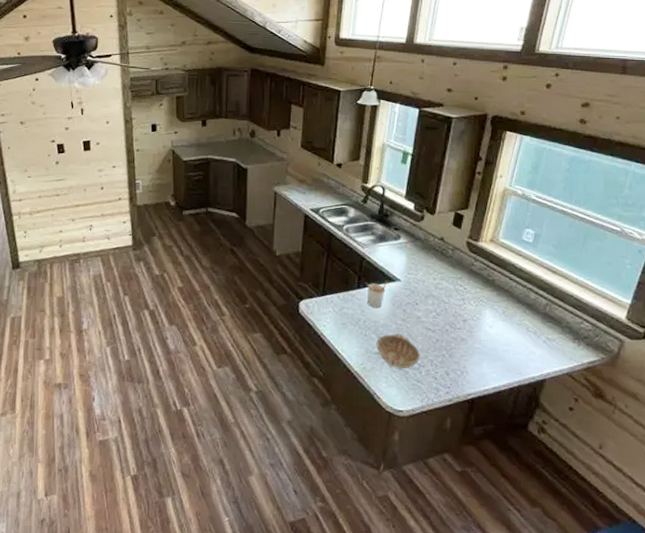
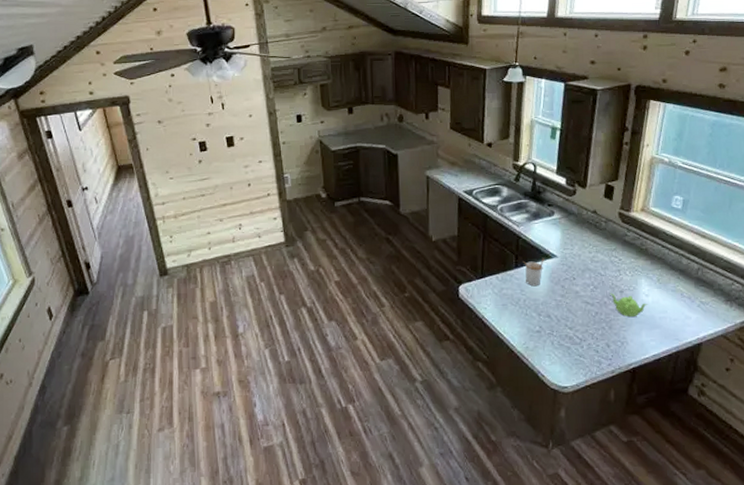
decorative bowl: present [376,333,420,368] -> none [537,310,581,344]
teapot: none [452,321,492,348] -> present [610,293,648,318]

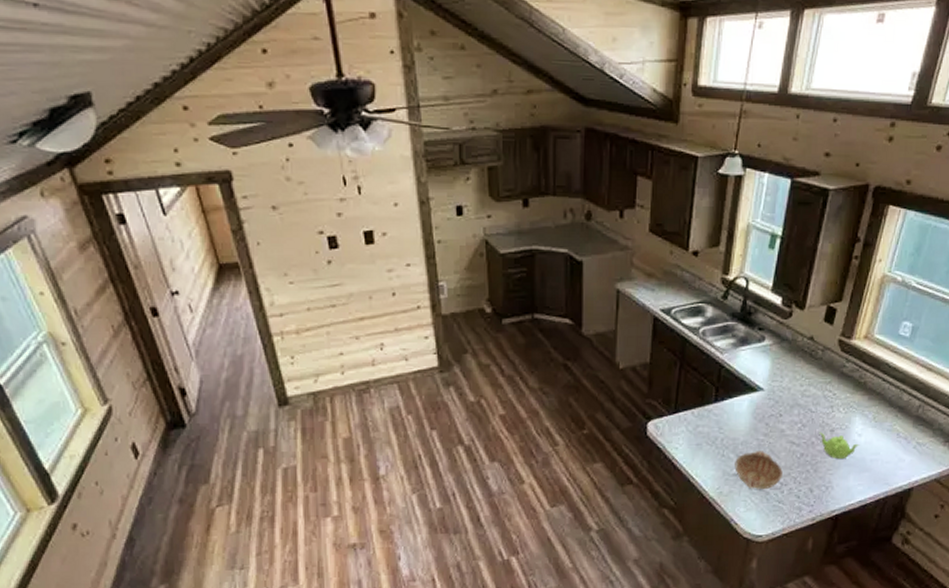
utensil holder: present [523,258,544,287] -> none [724,392,748,424]
decorative bowl: none [537,310,581,344] -> present [735,451,783,489]

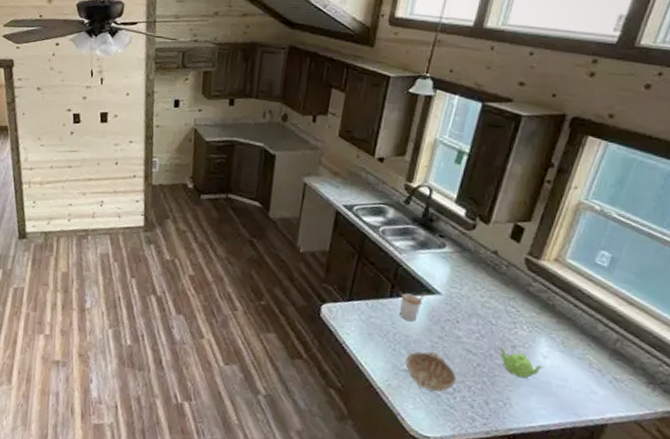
utensil holder: none [724,392,748,424] -> present [399,292,425,322]

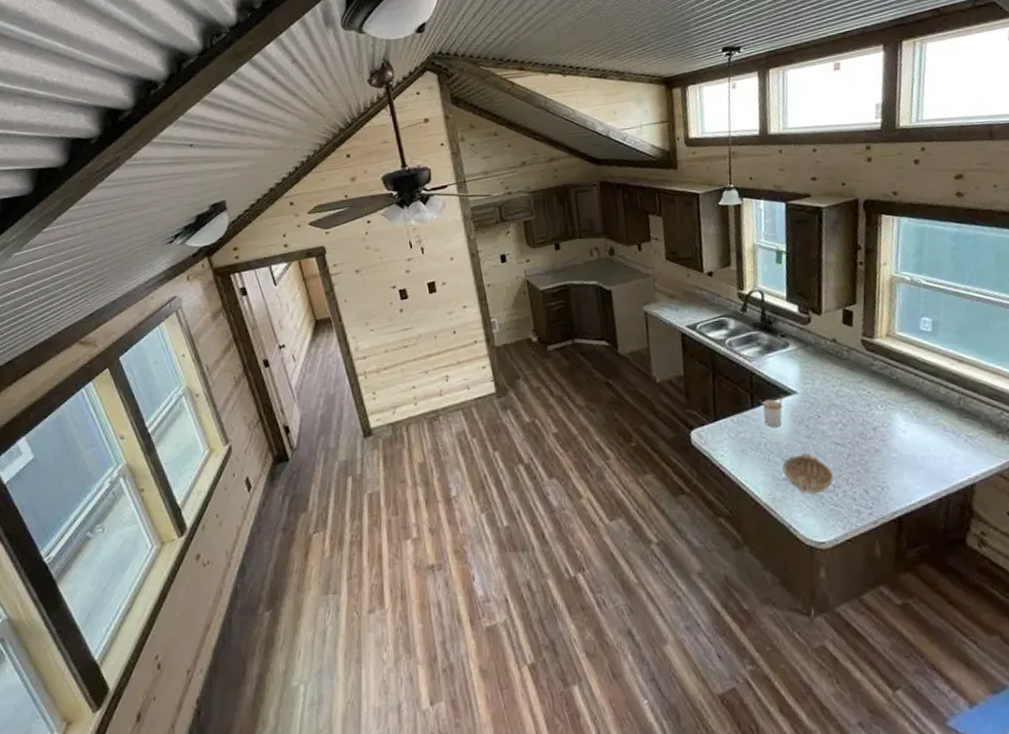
teapot: present [498,345,545,379] -> none [861,431,907,458]

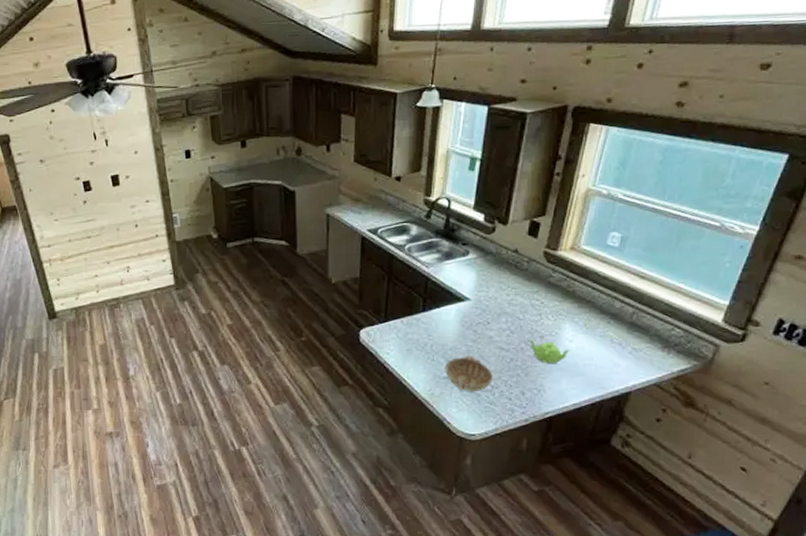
utensil holder: present [759,396,783,428] -> none [431,302,455,331]
teapot: none [861,431,907,458] -> present [528,338,572,364]

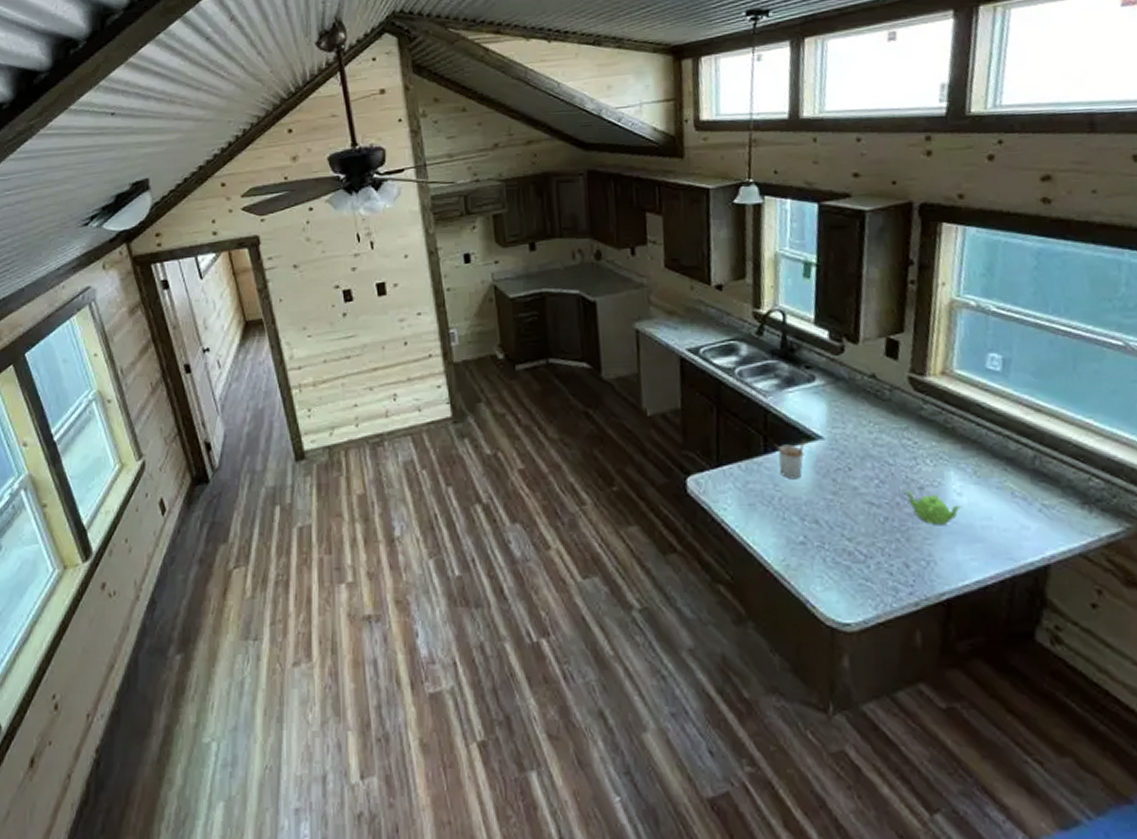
utensil holder: none [431,302,455,331] -> present [774,441,805,480]
decorative bowl: present [445,356,493,391] -> none [800,513,865,562]

